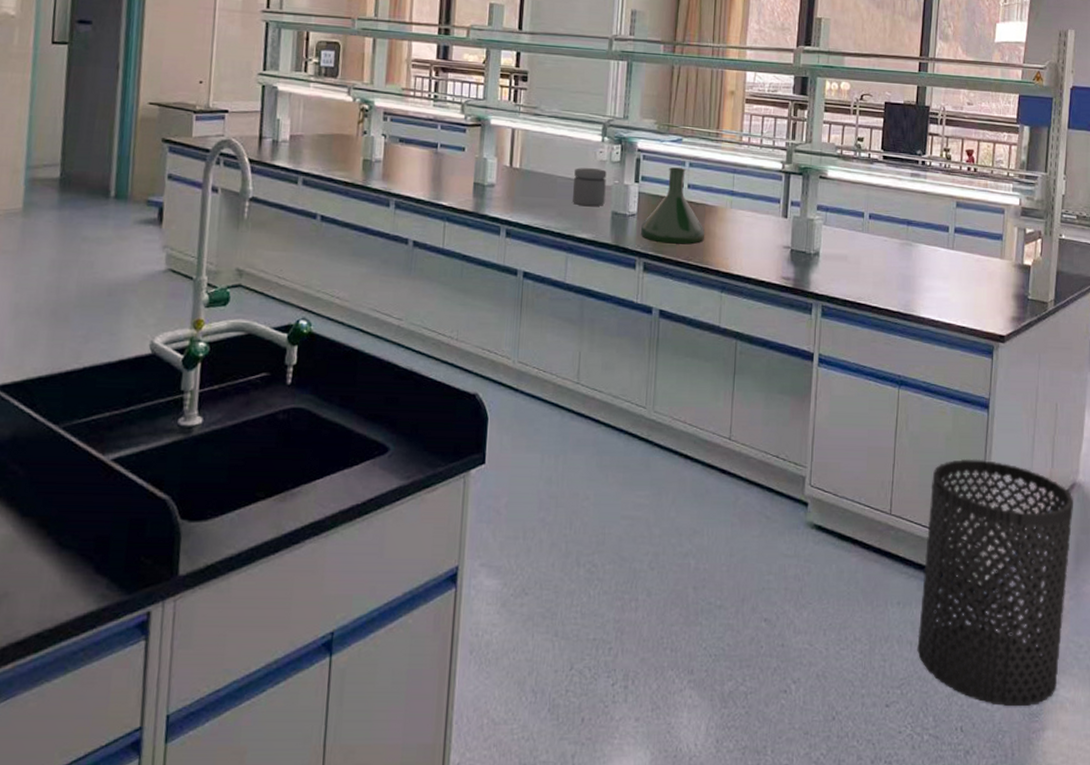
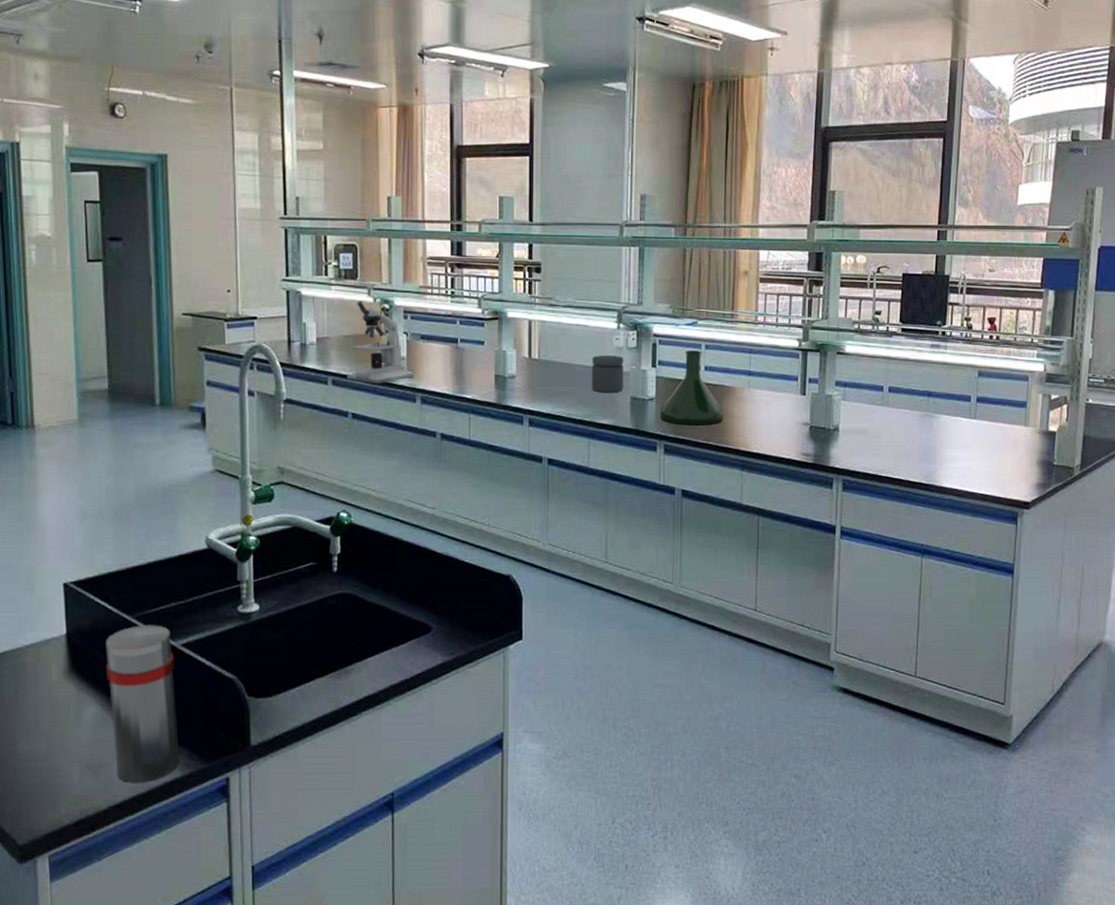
container: none [22,436,102,618] -> present [106,625,180,784]
microscope: none [318,99,390,186] -> present [346,301,415,383]
trash can: present [917,458,1074,706] -> none [944,622,1101,851]

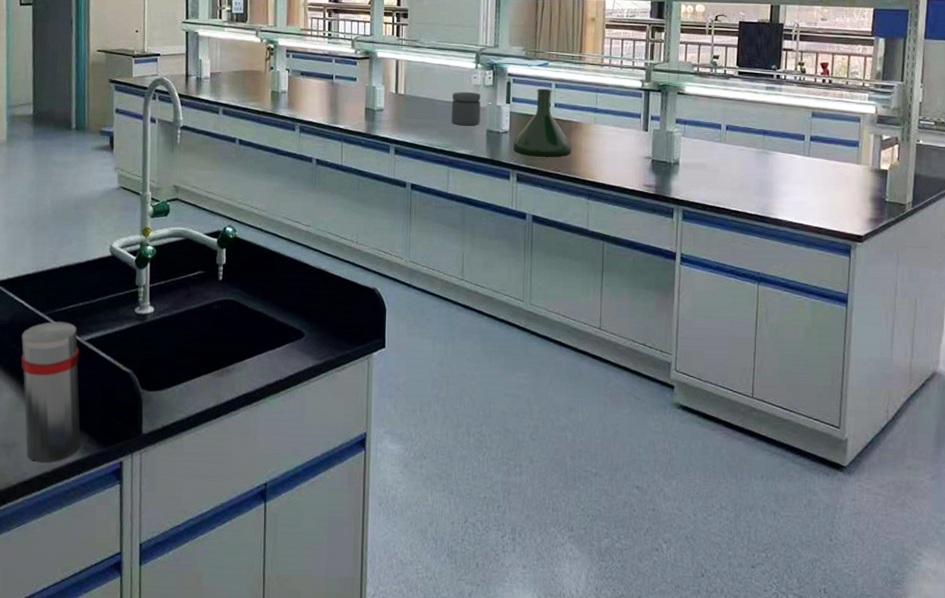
microscope: present [346,301,415,383] -> none [235,41,295,114]

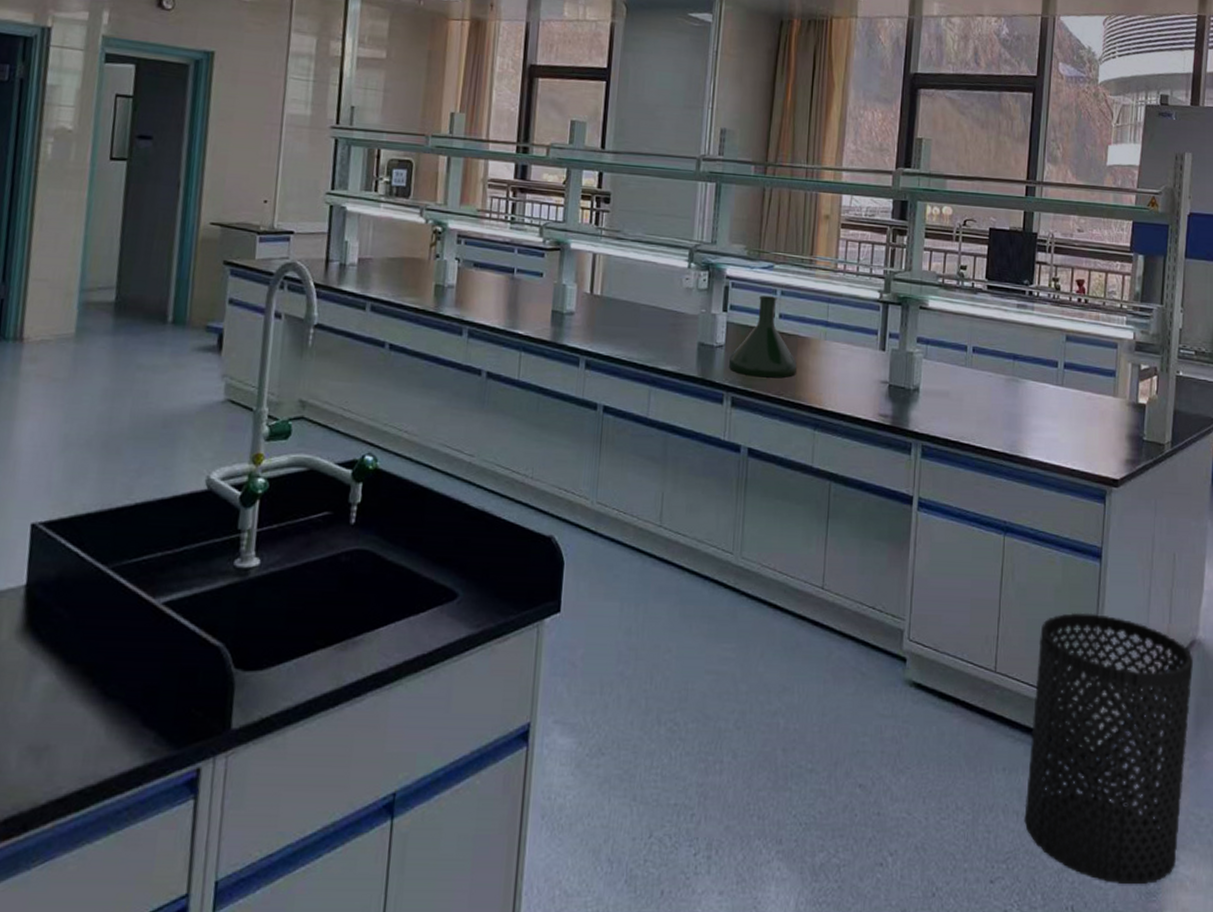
container: present [20,321,81,464] -> none [64,577,152,774]
jar: present [452,92,481,126] -> none [657,295,693,337]
trash can: none [781,348,935,574] -> present [1024,612,1194,884]

